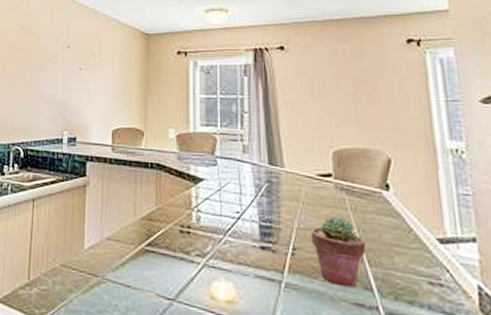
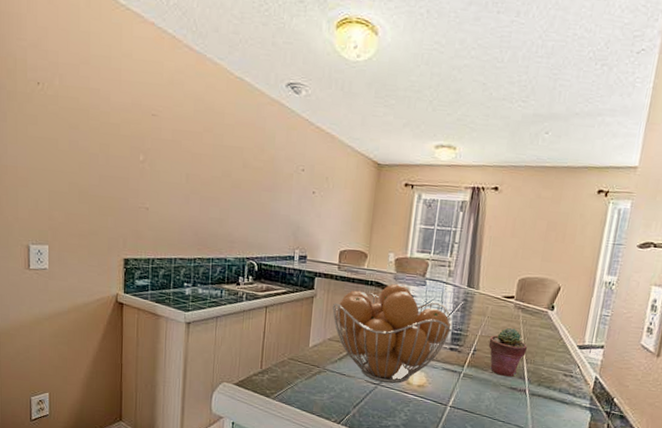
fruit basket: none [109,164,259,299] -> present [332,283,453,384]

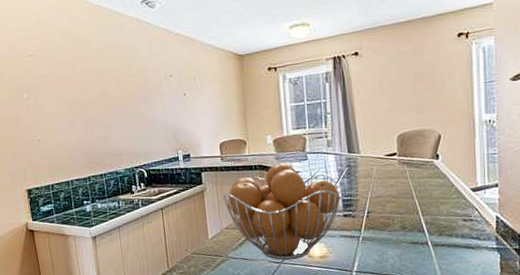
potted succulent: present [488,328,528,377] -> none [380,184,421,233]

